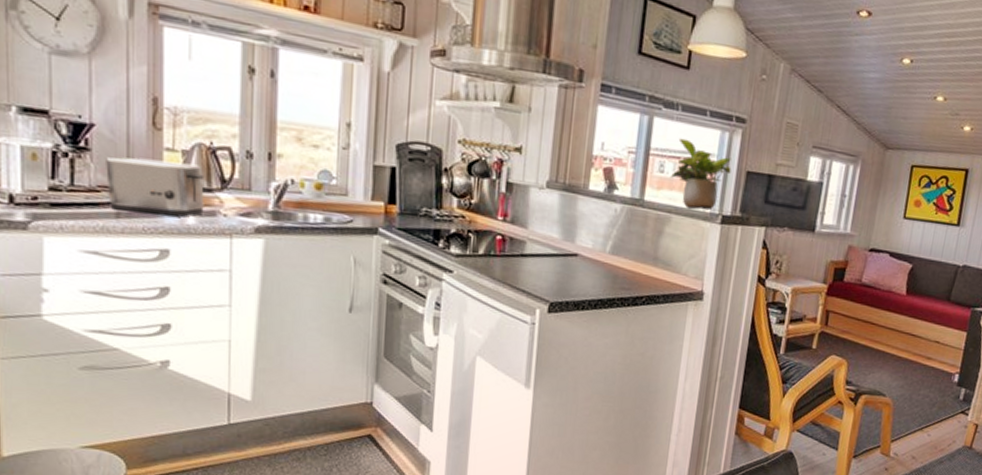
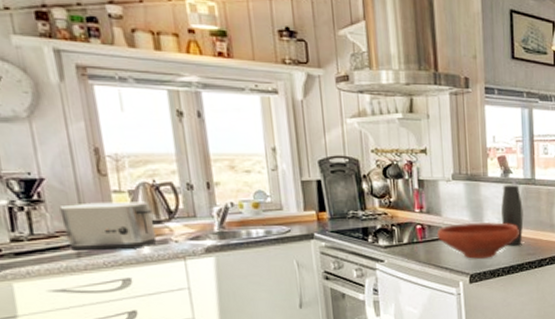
bowl: none [518,239,616,286] -> present [436,221,519,259]
vase: none [597,202,625,277] -> present [501,185,524,246]

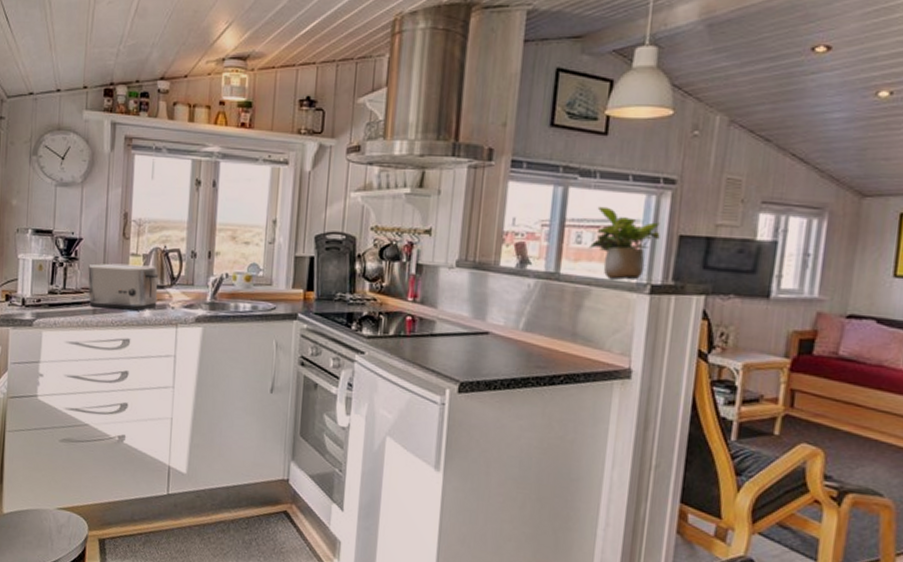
bowl: present [436,221,519,259] -> none [427,318,530,365]
vase: present [501,185,524,246] -> none [509,278,539,355]

